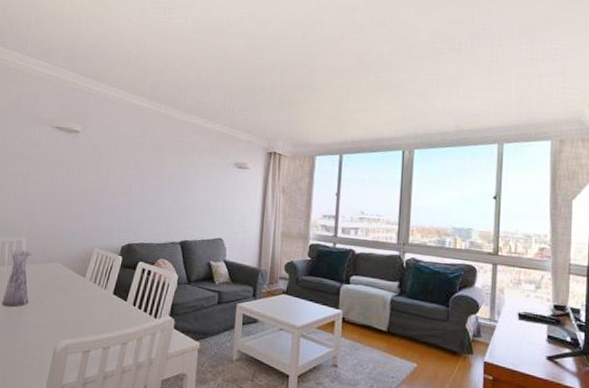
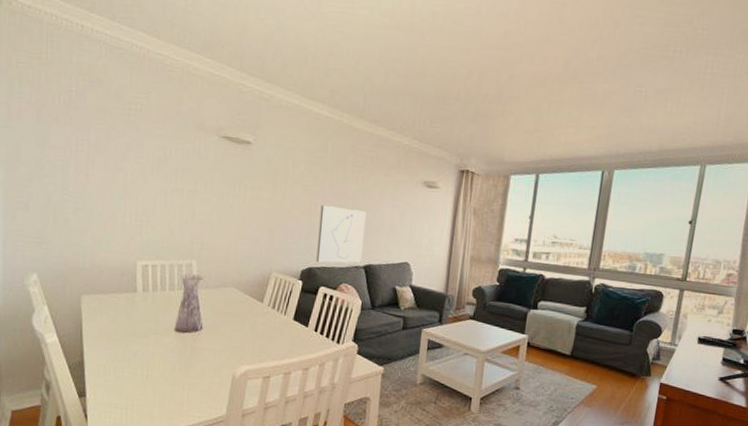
wall art: none [135,186,182,240] -> present [316,205,367,263]

